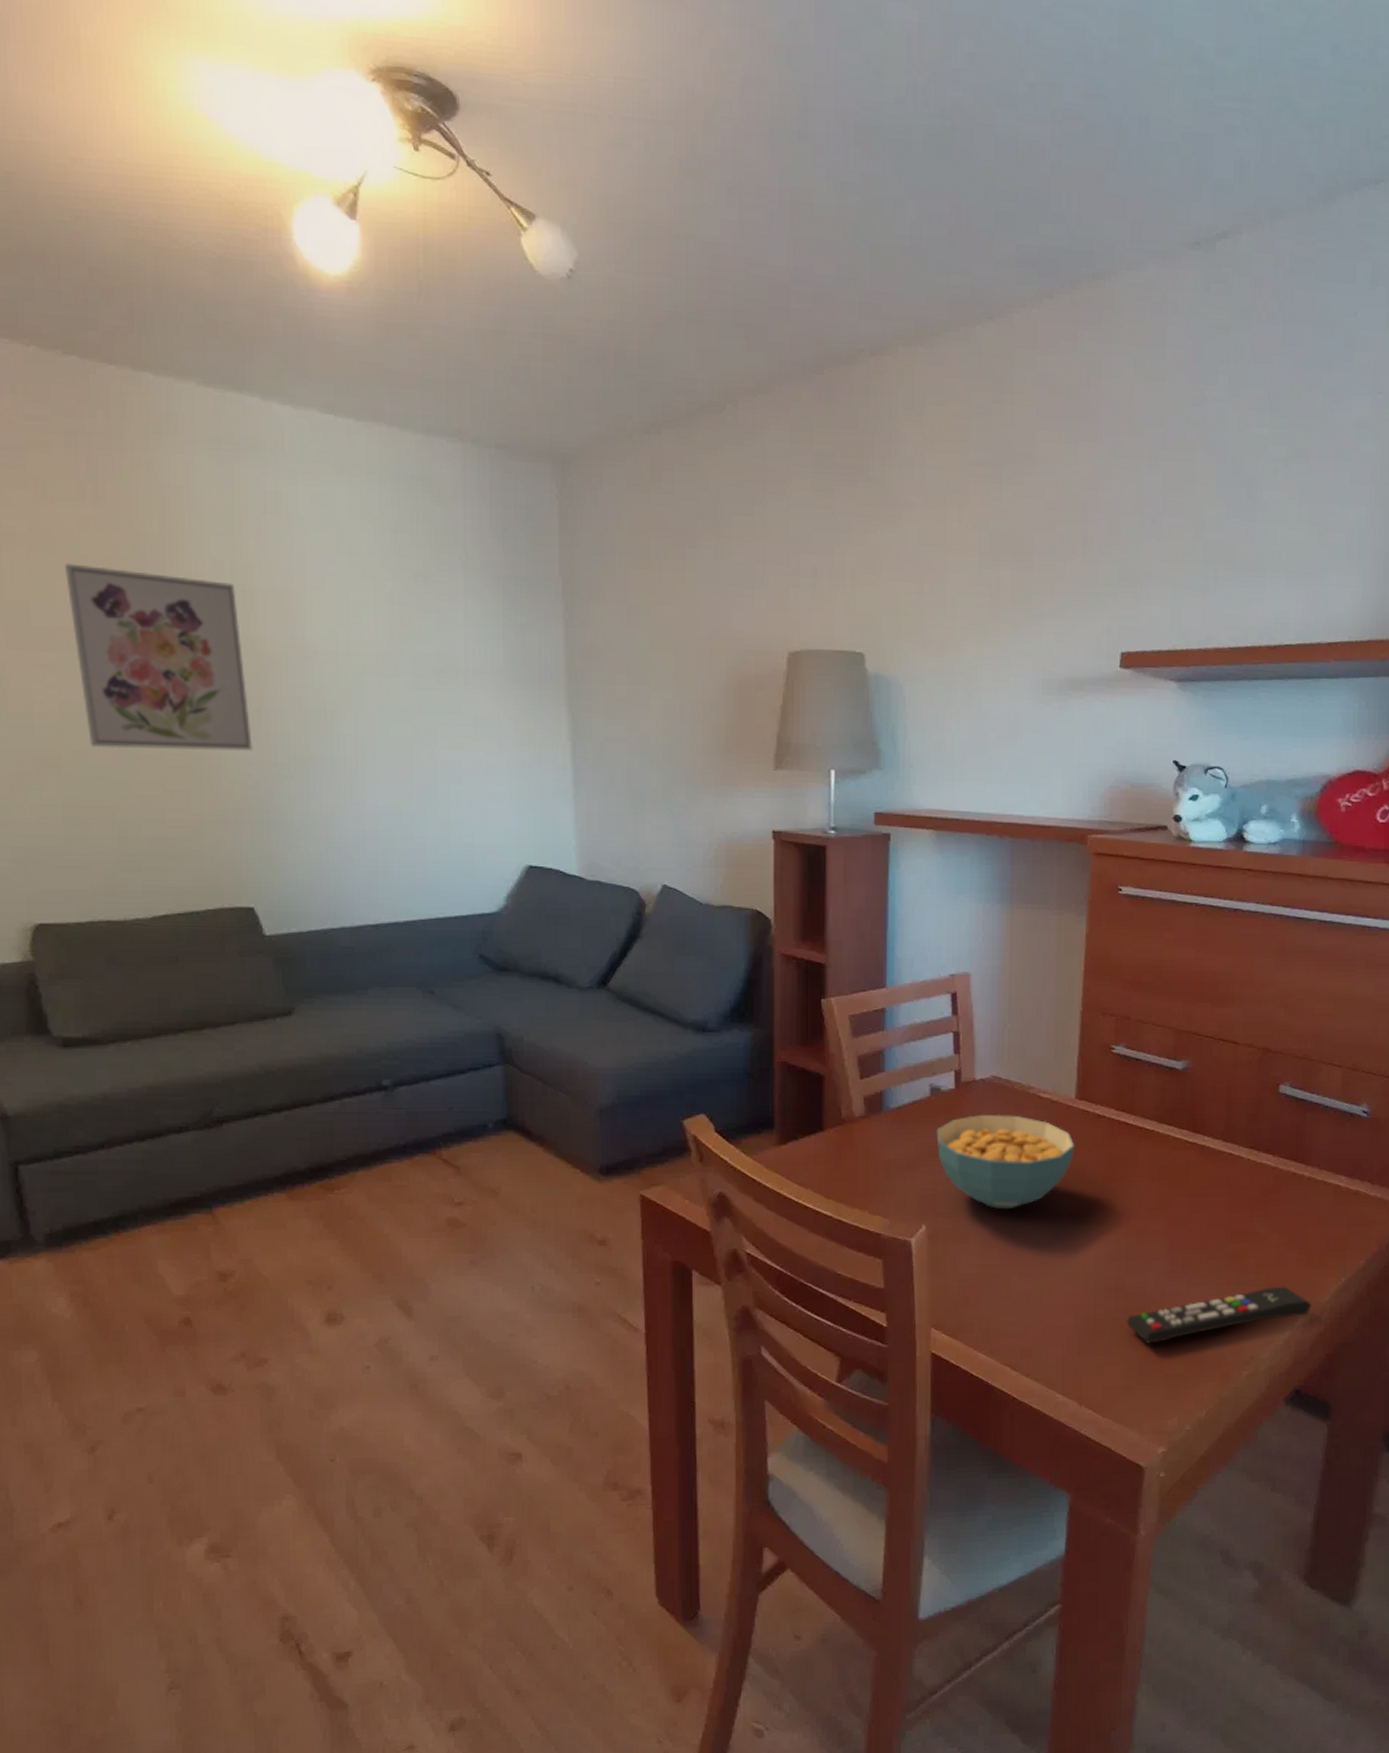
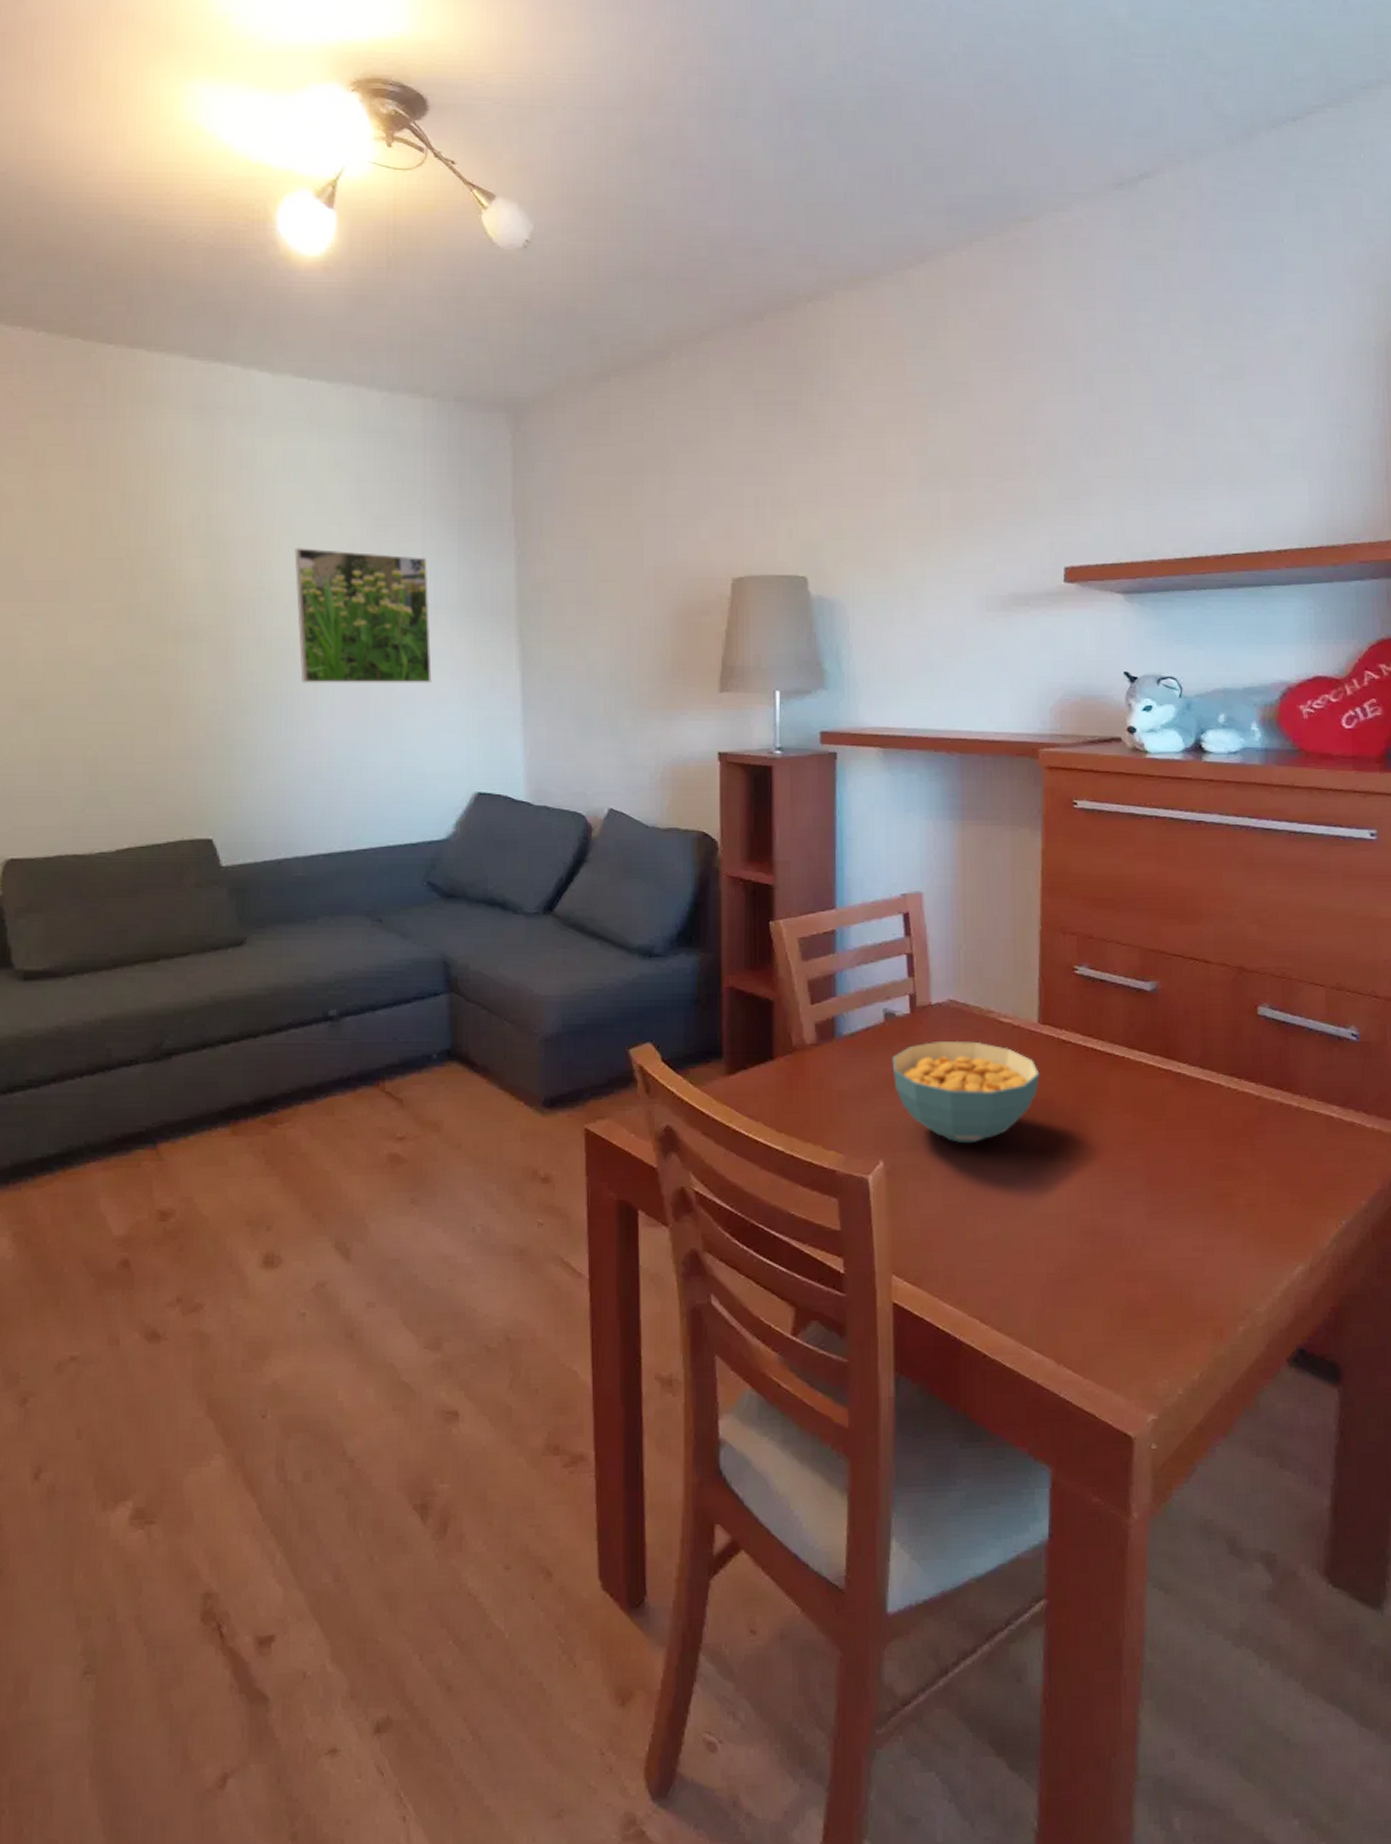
wall art: present [65,563,253,751] -> none [57,521,219,690]
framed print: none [328,602,478,752] -> present [294,548,432,683]
remote control: present [1127,1286,1312,1344] -> none [1105,1229,1311,1294]

